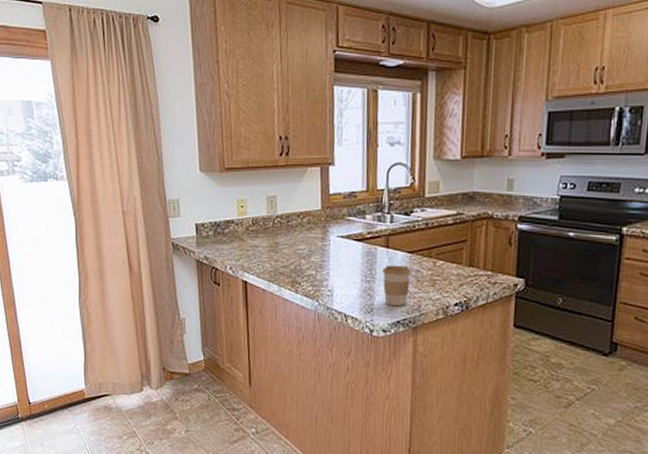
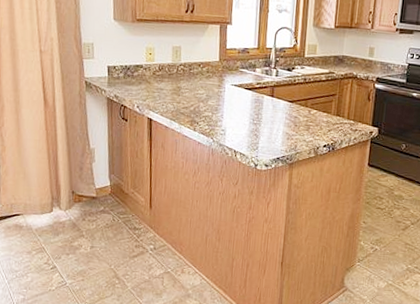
coffee cup: present [382,265,412,306] -> none [267,111,291,145]

